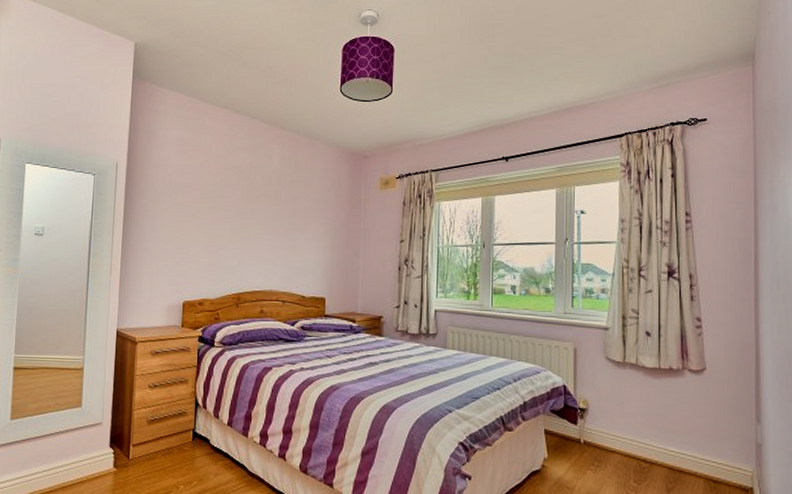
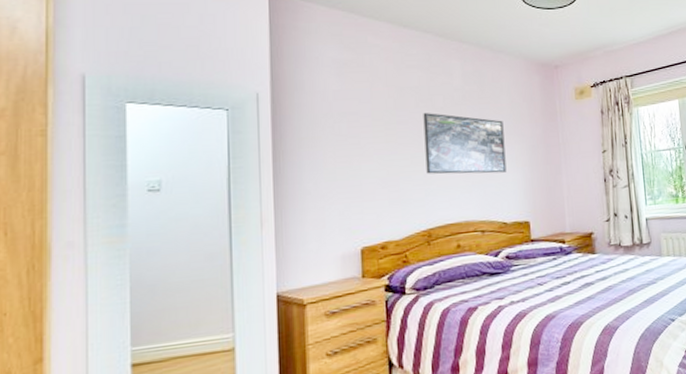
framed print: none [241,190,312,251] -> present [423,113,507,174]

